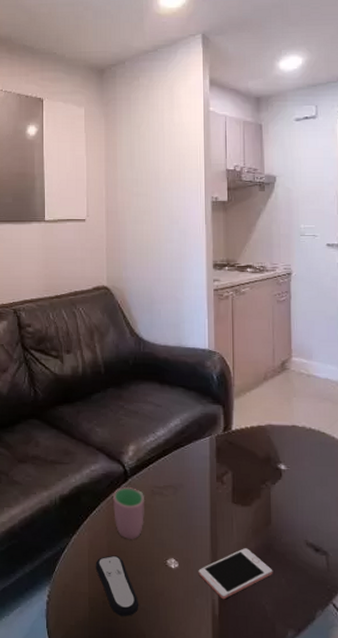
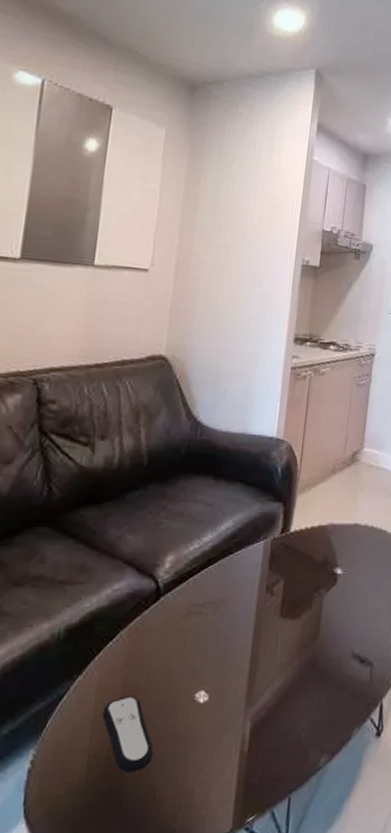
cup: present [113,486,144,539] -> none [135,607,178,673]
cell phone: present [198,548,273,600] -> none [230,668,314,732]

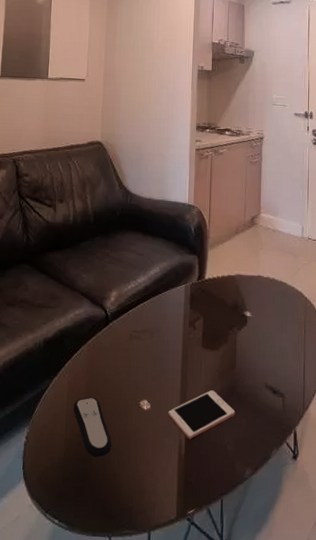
cell phone: none [230,668,314,732] -> present [168,390,236,440]

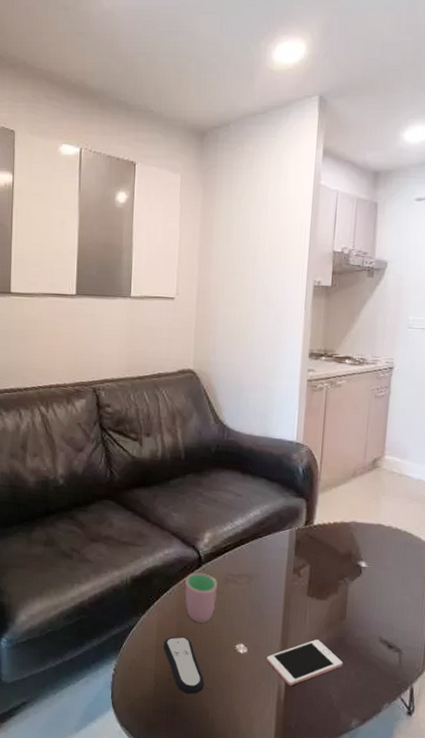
cup: none [93,330,123,381] -> present [184,572,217,623]

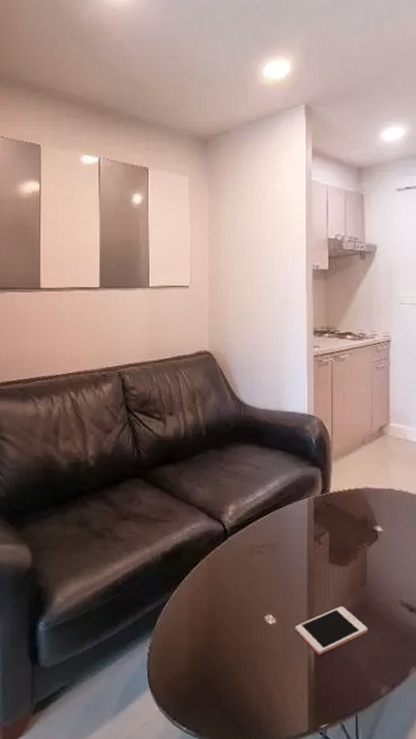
remote control: present [163,636,205,695] -> none [195,610,237,670]
cup: present [184,572,217,623] -> none [213,544,243,595]

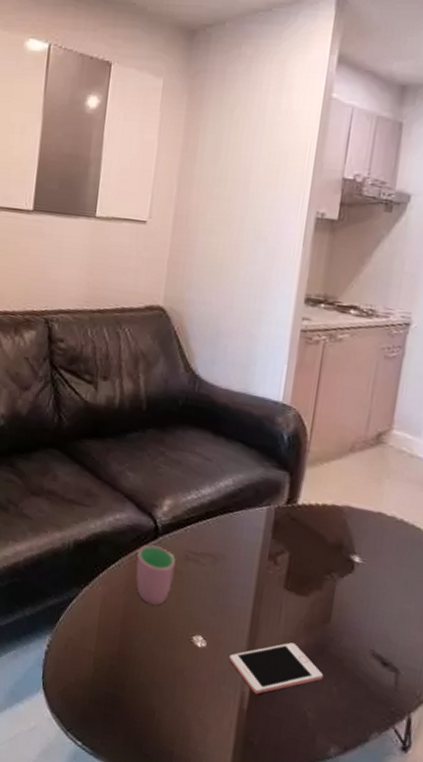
cup: none [213,544,243,595] -> present [135,545,176,605]

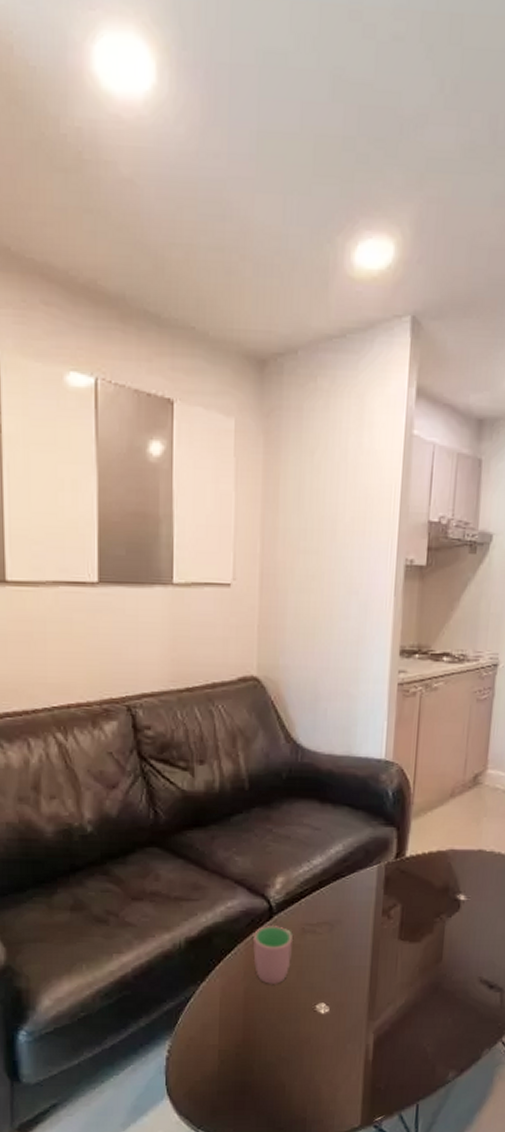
cell phone: present [229,642,324,695] -> none [352,988,439,1044]

